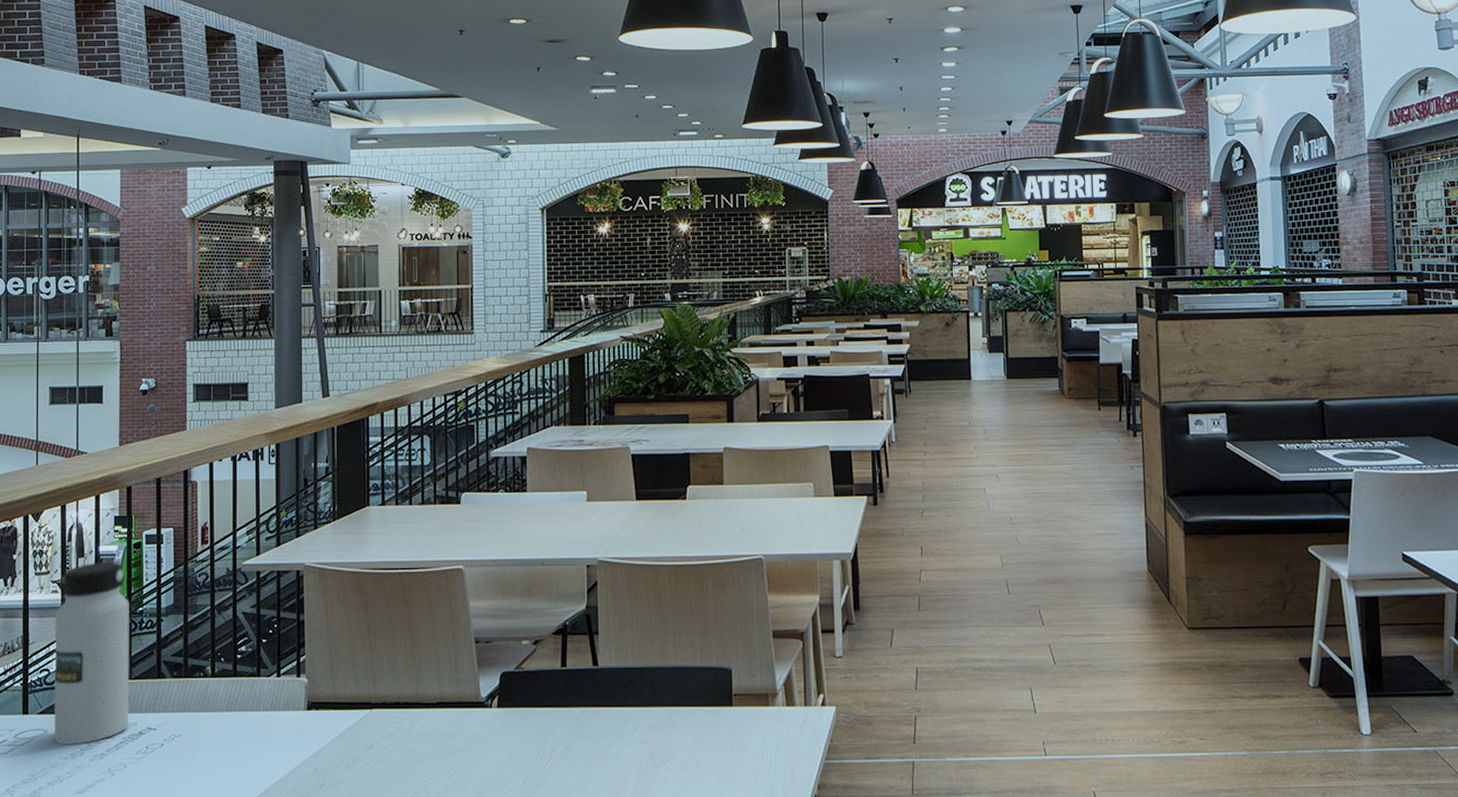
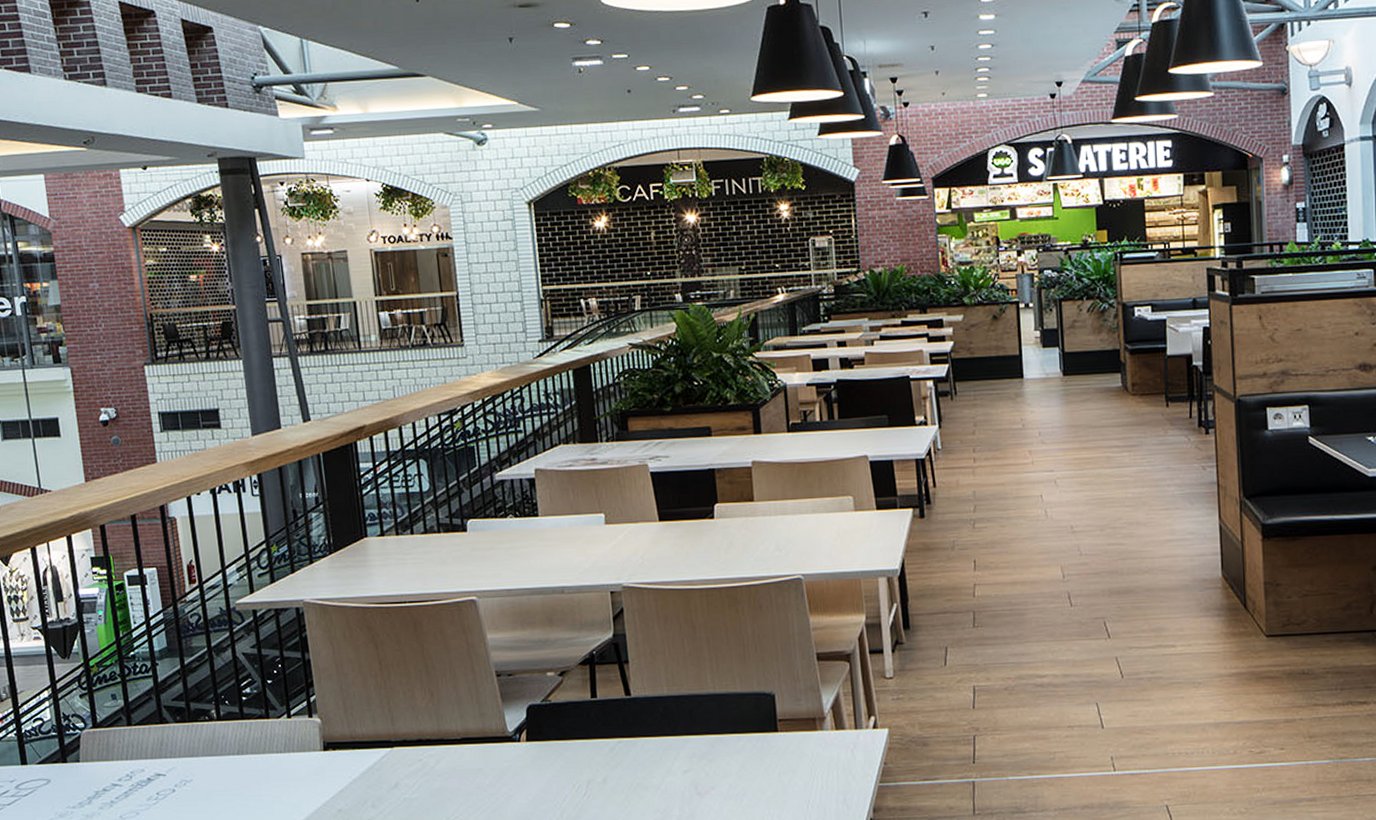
water bottle: present [53,562,130,746] -> none [40,605,135,795]

